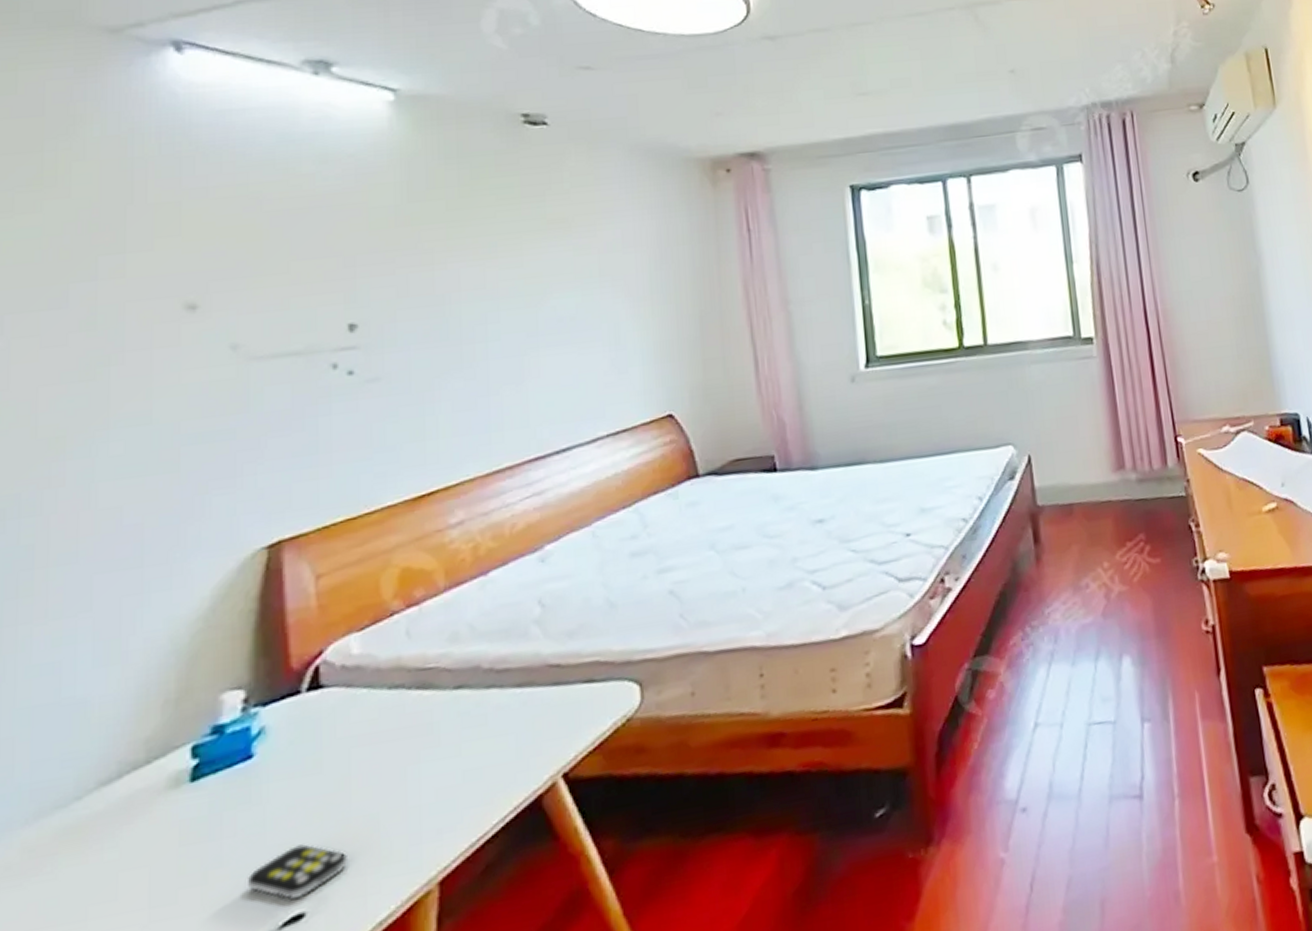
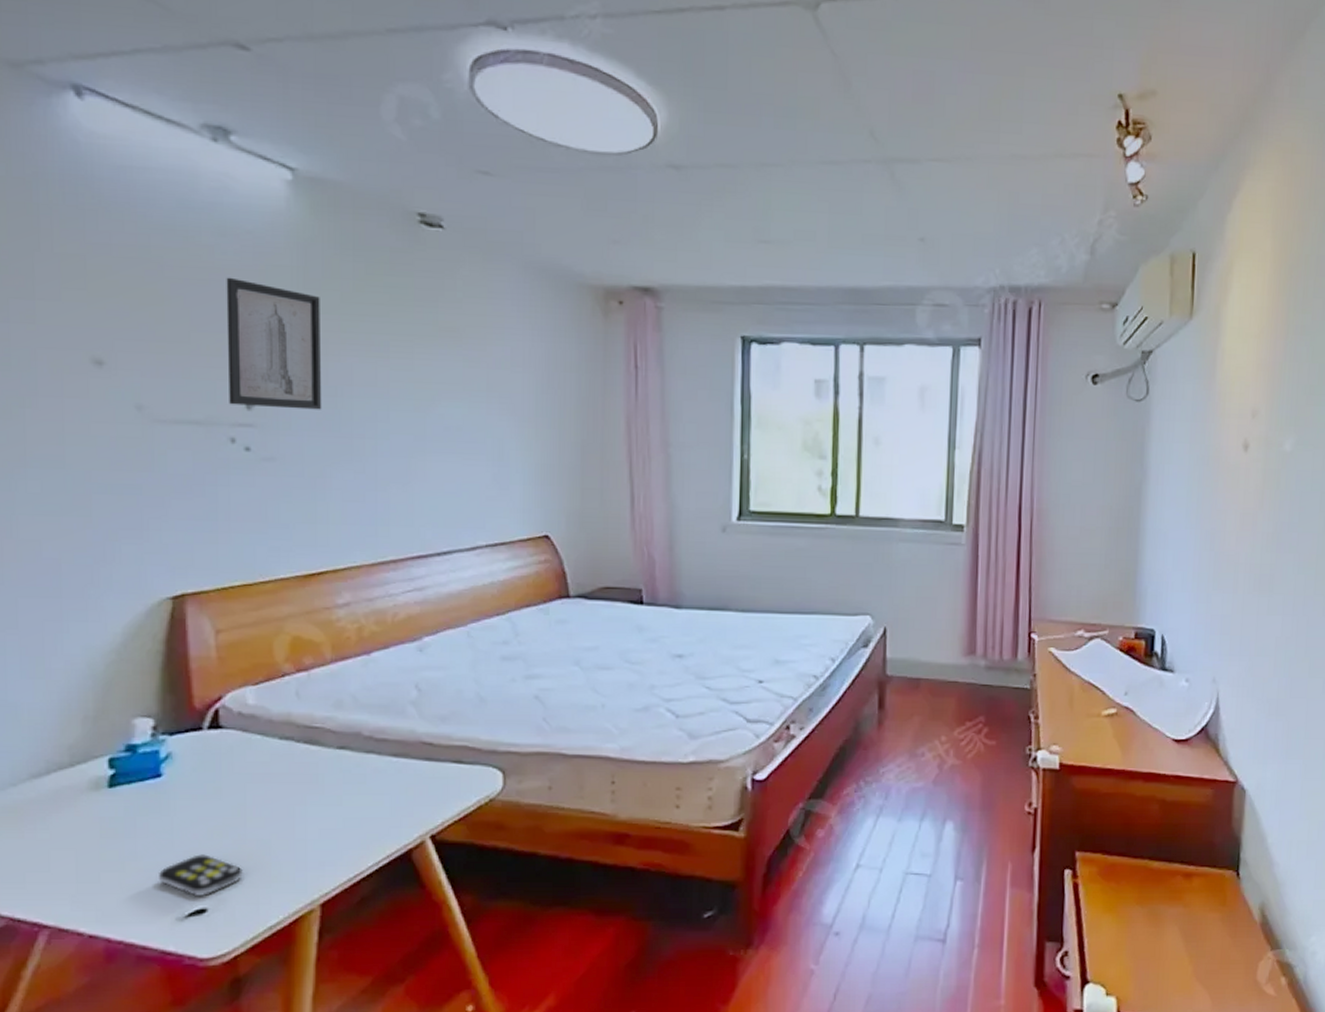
wall art: none [327,202,429,330] -> present [226,277,322,410]

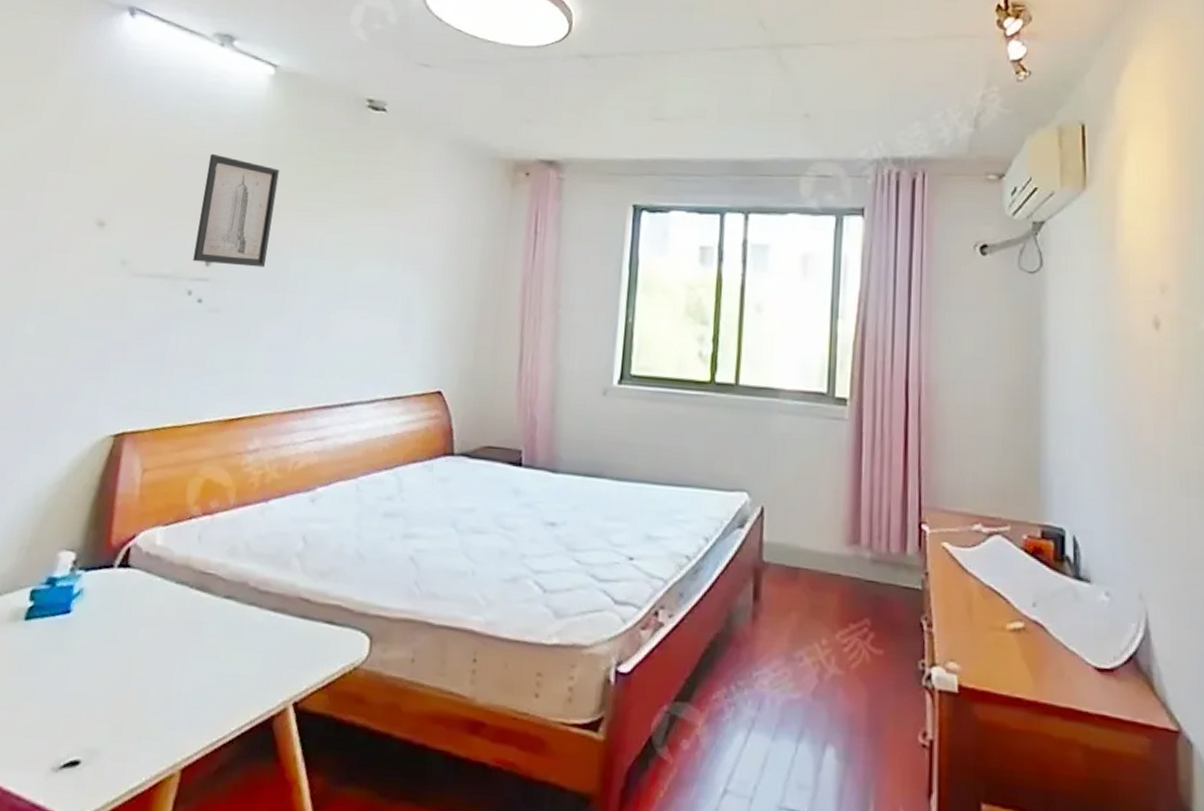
remote control: present [159,854,244,896] -> none [46,699,120,746]

